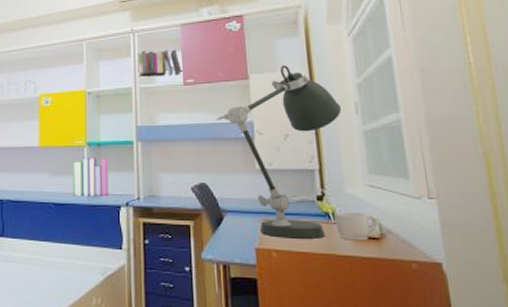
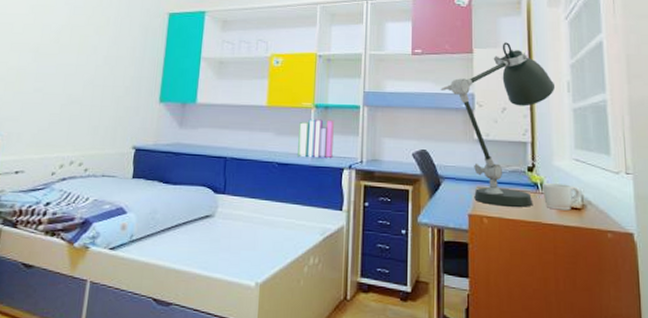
books: present [137,49,181,78] -> none [369,18,410,45]

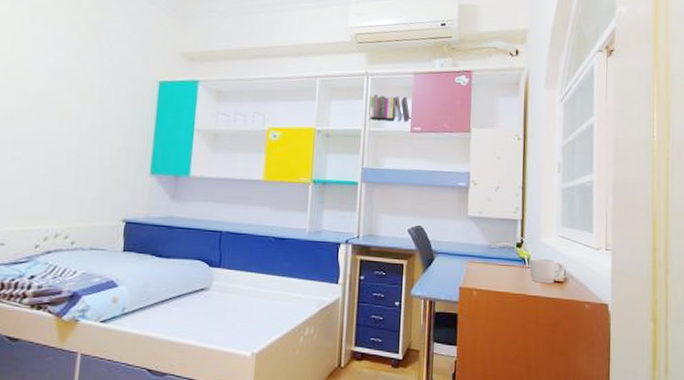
books: present [298,119,334,158] -> none [294,194,332,233]
books: none [369,18,410,45] -> present [368,94,410,122]
desk lamp: present [440,42,556,207] -> none [437,122,547,281]

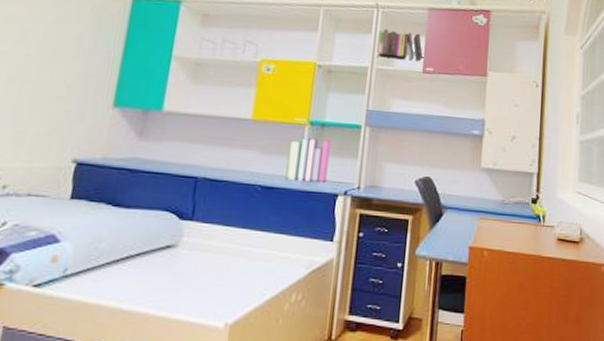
books: none [294,194,332,233] -> present [285,137,331,182]
mug: present [529,258,563,284] -> none [544,215,580,244]

